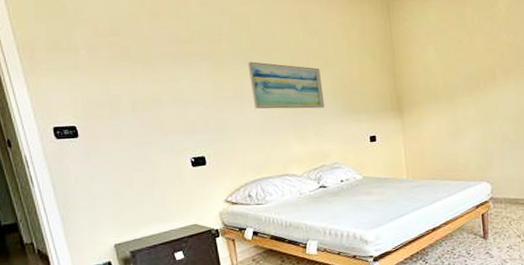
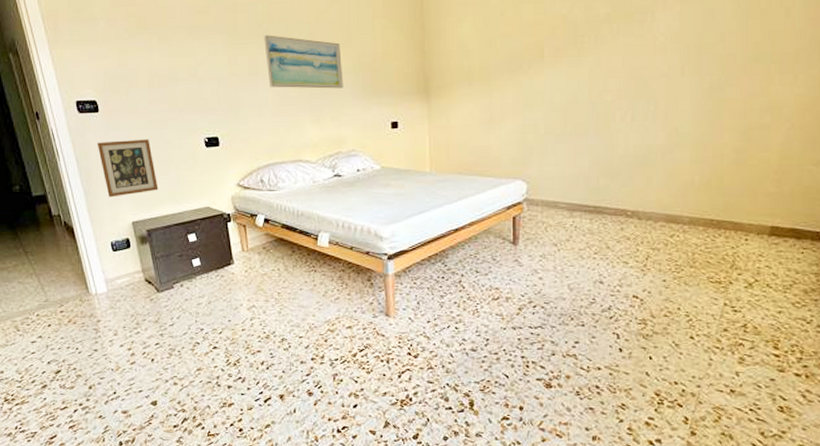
picture frame: none [76,161,143,221] -> present [97,139,159,197]

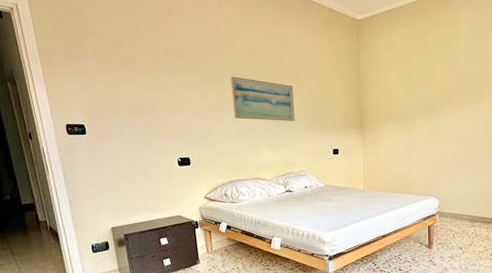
picture frame: present [97,139,159,197] -> none [83,157,136,207]

